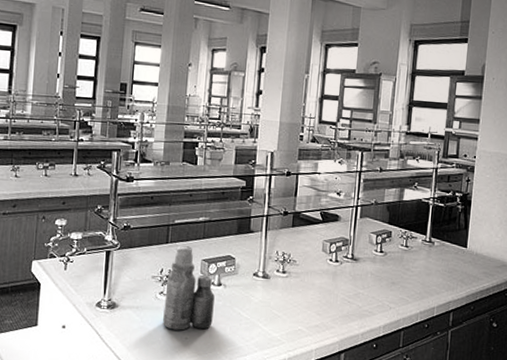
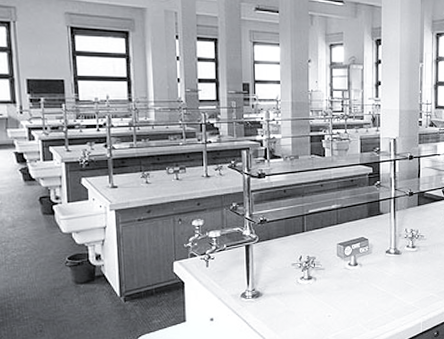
bottle: present [163,246,215,331] -> none [306,233,352,310]

